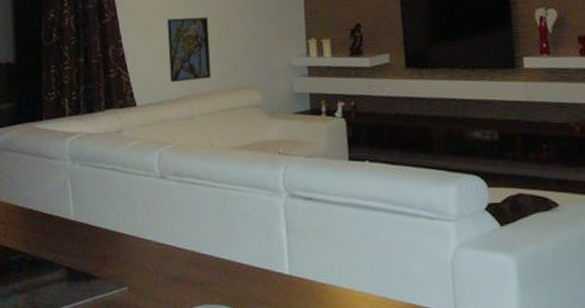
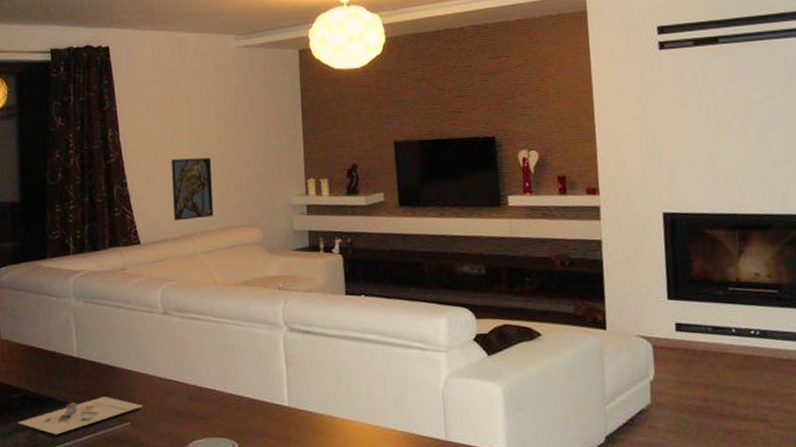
architectural model: none [16,261,141,298] -> present [18,397,143,435]

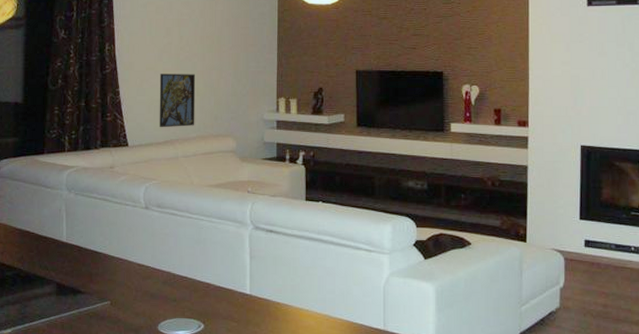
architectural model: present [18,397,143,435] -> none [10,278,123,309]

